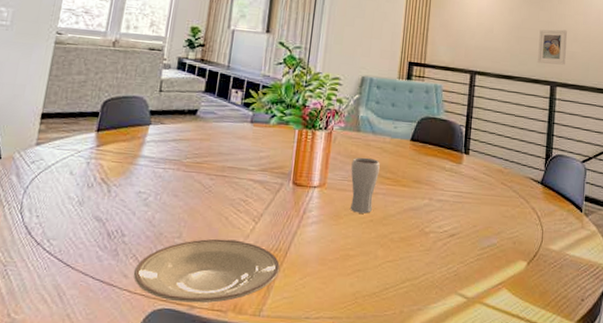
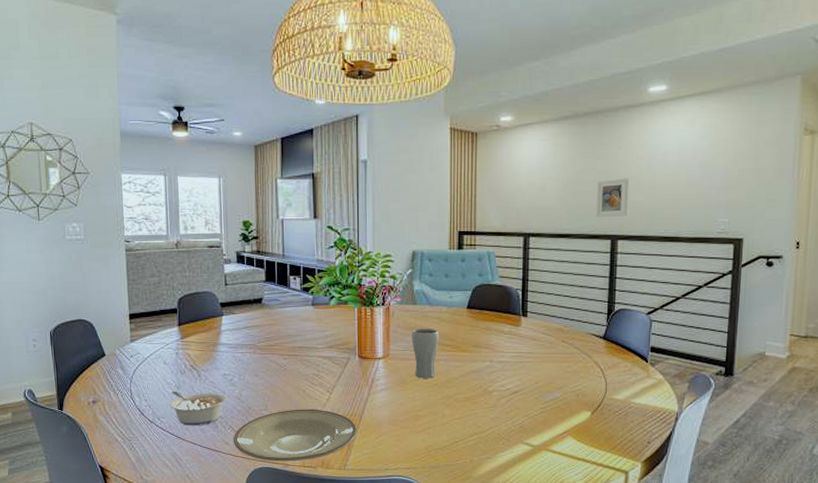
legume: none [65,207,137,252] -> present [169,390,228,426]

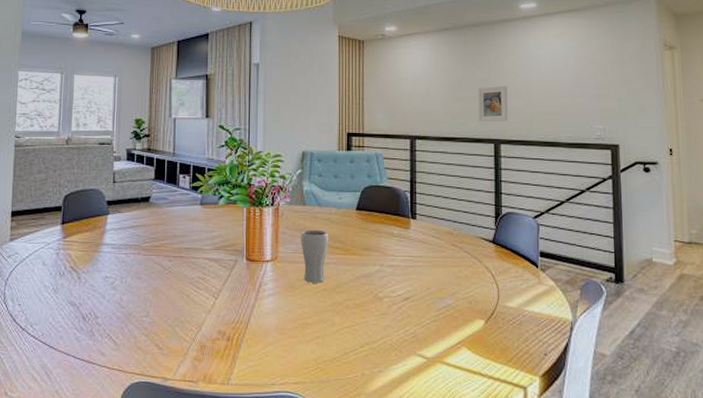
legume: present [169,390,228,426] -> none [44,294,107,334]
plate: present [233,409,358,462] -> none [109,315,243,375]

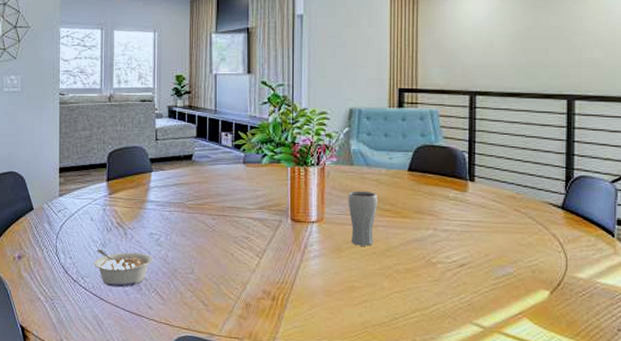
legume: none [44,294,107,334] -> present [94,248,153,288]
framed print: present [478,85,508,123] -> none [550,34,585,76]

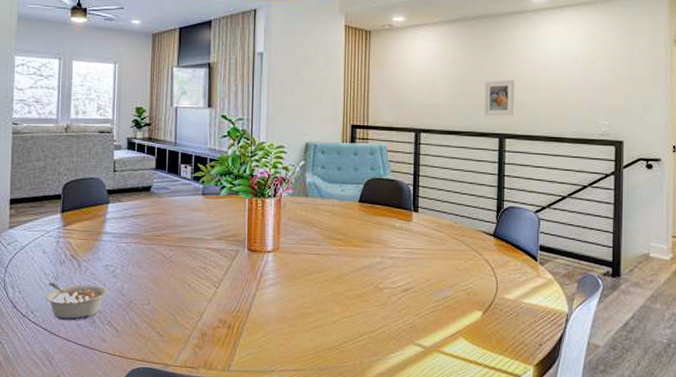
drinking glass: present [348,190,377,246] -> none [302,221,330,274]
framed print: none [550,34,585,76] -> present [484,79,514,117]

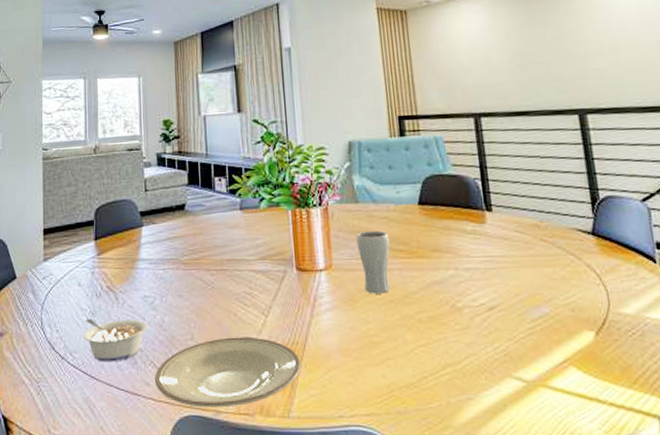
plate: none [110,304,244,362] -> present [154,337,302,408]
drinking glass: none [302,221,330,274] -> present [356,230,390,294]
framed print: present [484,79,514,117] -> none [550,44,593,91]

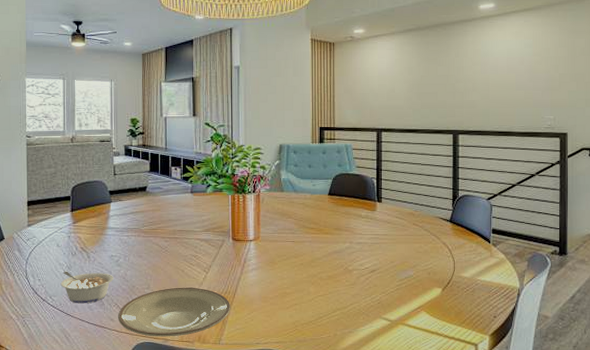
drinking glass: present [356,230,390,294] -> none [279,213,304,259]

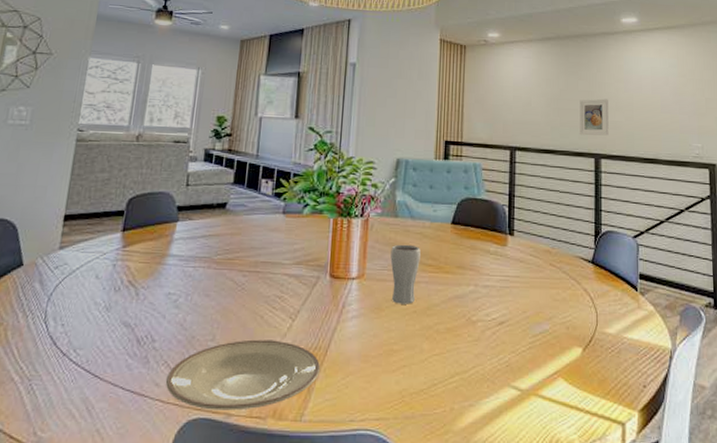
legume: present [60,271,114,304] -> none [92,313,168,361]
drinking glass: none [279,213,304,259] -> present [390,244,421,304]
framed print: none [439,81,466,115] -> present [579,98,609,136]

